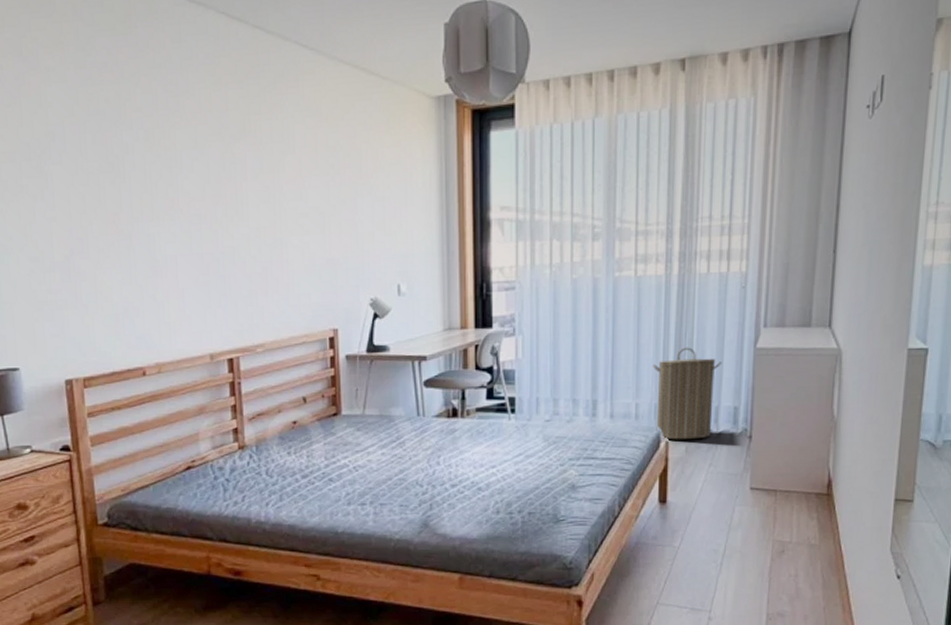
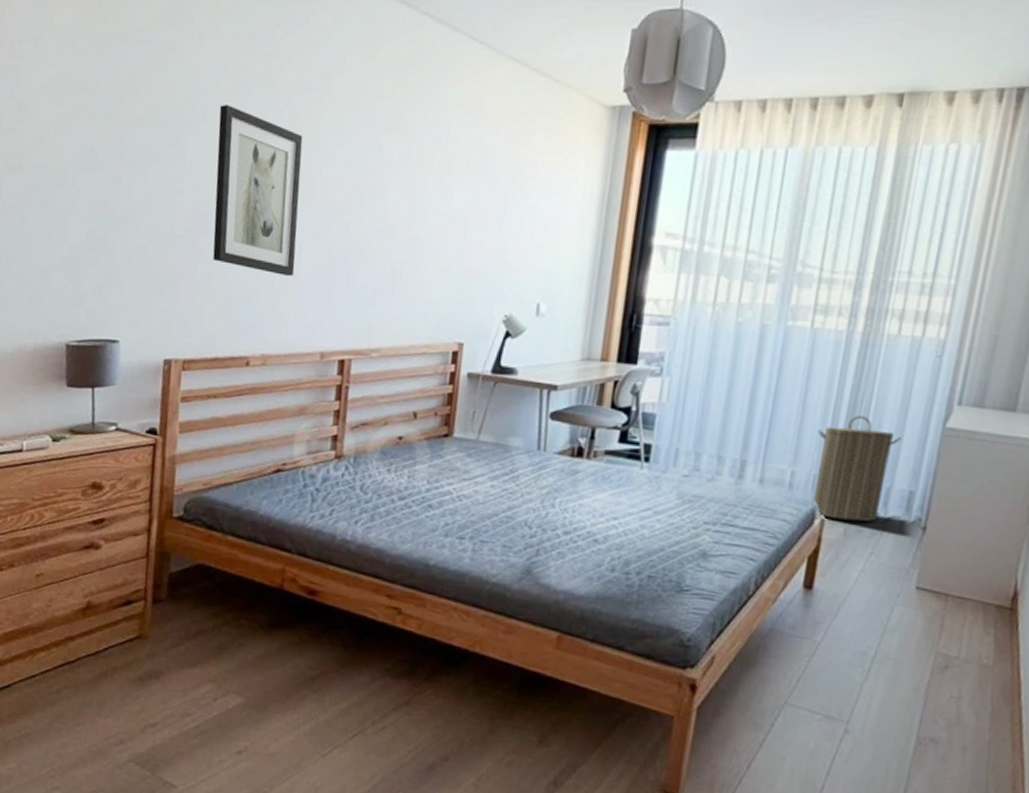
wall art: none [77,132,174,288] -> present [213,105,303,276]

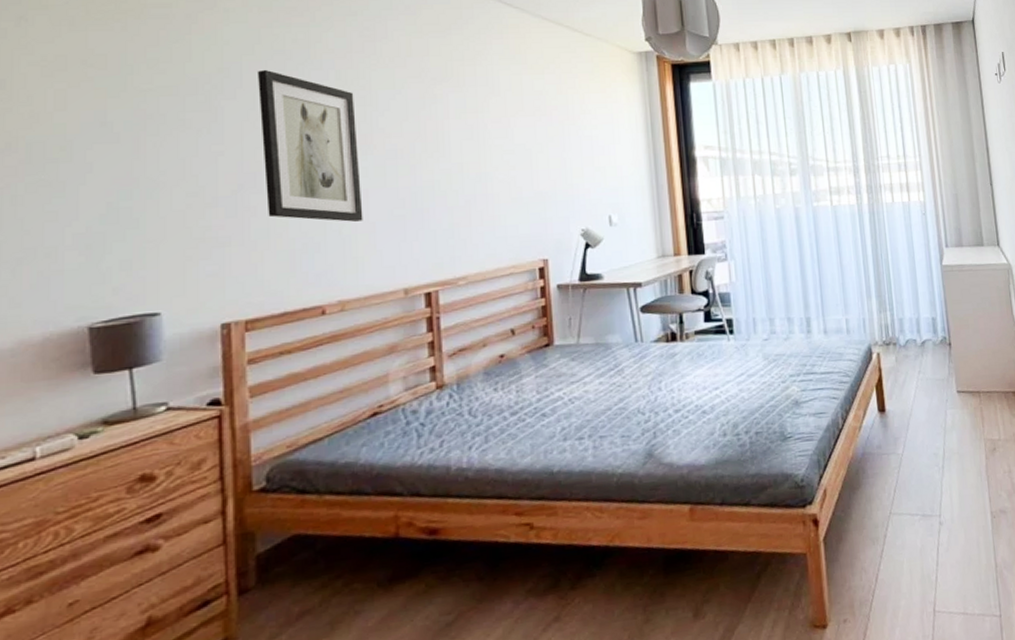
laundry hamper: present [811,415,902,522] -> none [856,266,916,351]

